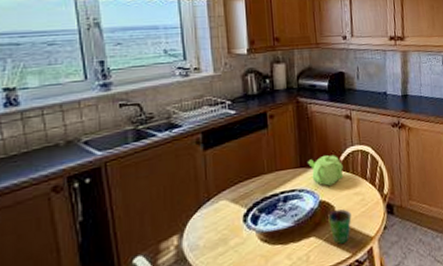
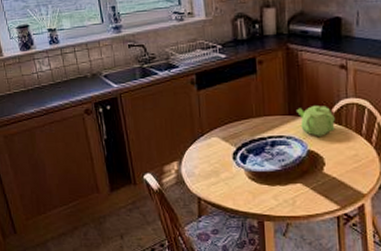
cup: present [328,208,352,244] -> none [316,160,342,195]

